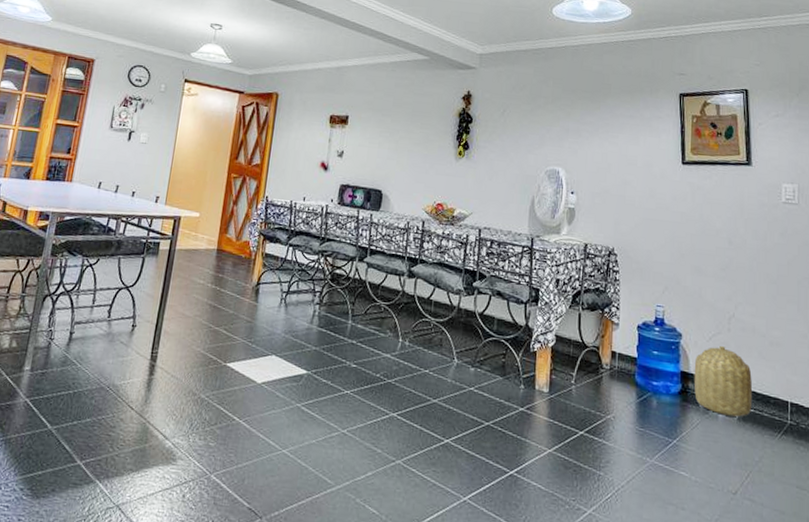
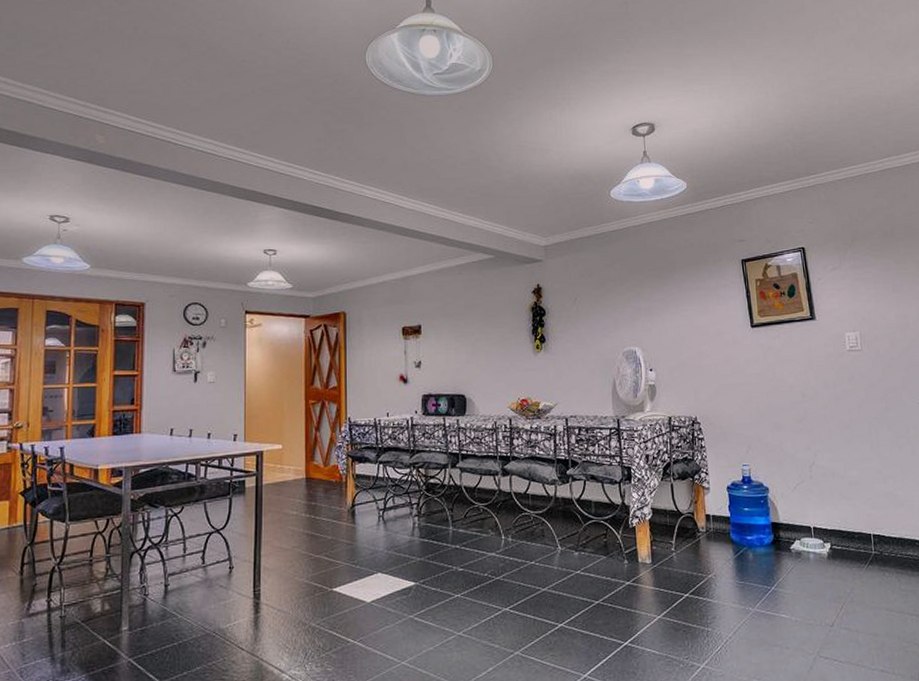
basket: present [694,346,753,417] -> none [783,493,839,557]

